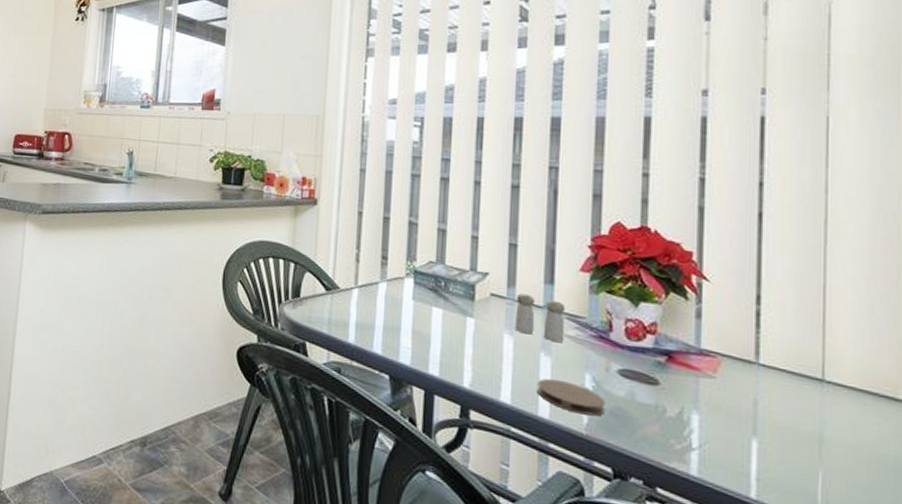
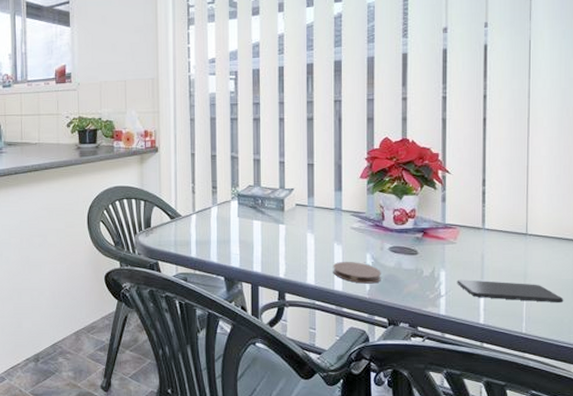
salt and pepper shaker: present [515,293,566,343] -> none [315,201,351,234]
smartphone: none [716,430,882,490] -> present [457,280,564,304]

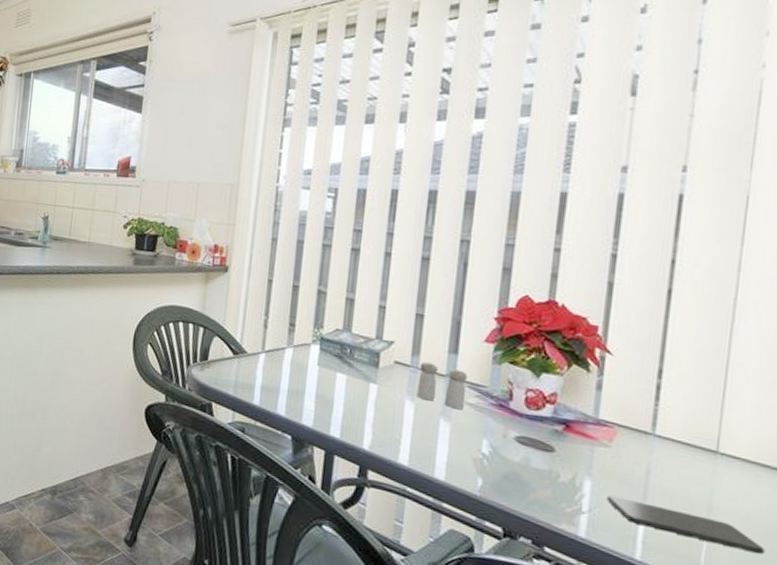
salt and pepper shaker: none [315,201,351,234] -> present [417,361,468,410]
coaster: present [333,261,381,284] -> none [435,442,501,480]

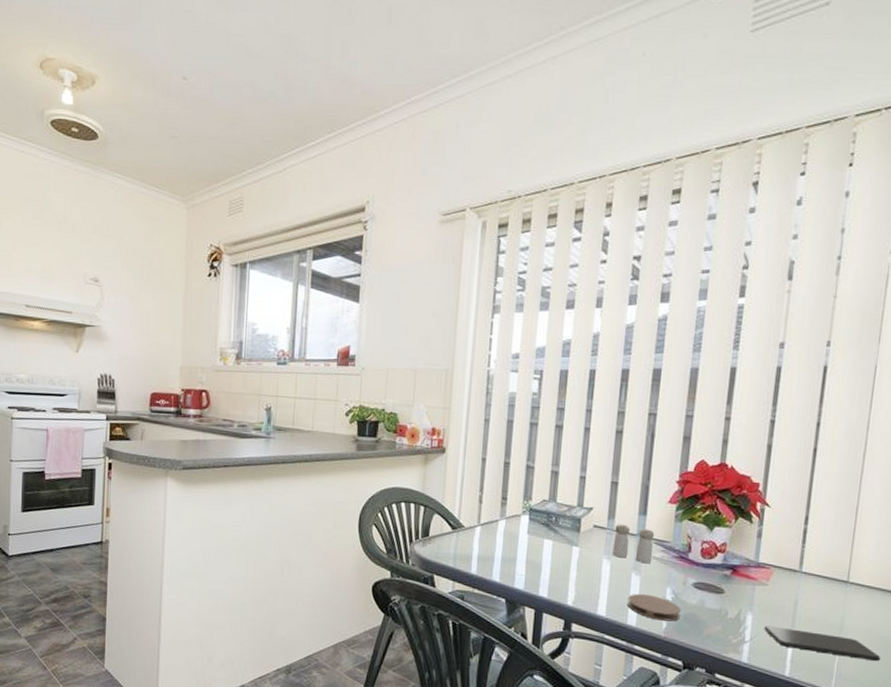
coaster: none [435,442,501,480] -> present [627,593,681,622]

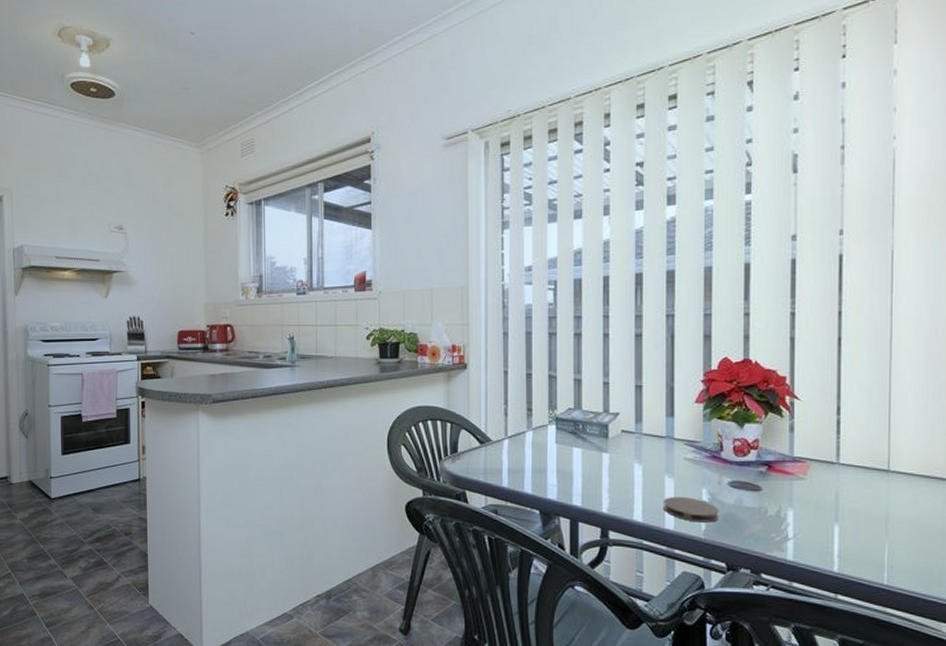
salt and pepper shaker: present [612,524,655,564] -> none [643,427,684,466]
smartphone: present [764,625,881,662] -> none [806,521,933,552]

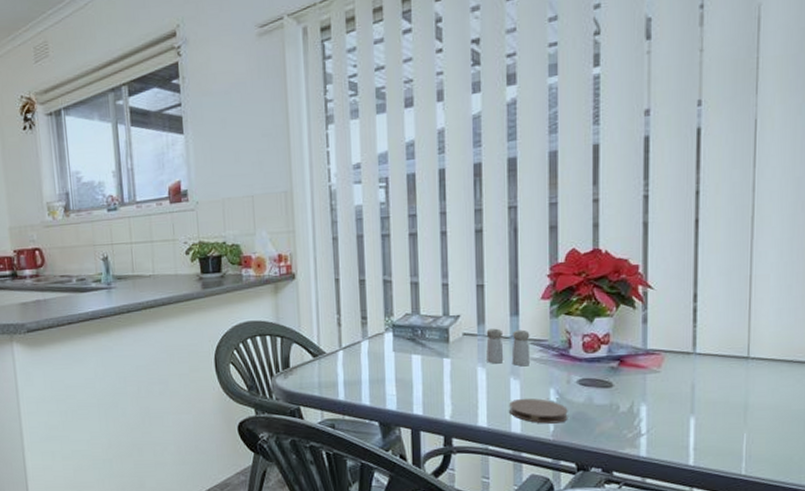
salt and pepper shaker: none [643,427,684,466] -> present [486,328,531,367]

